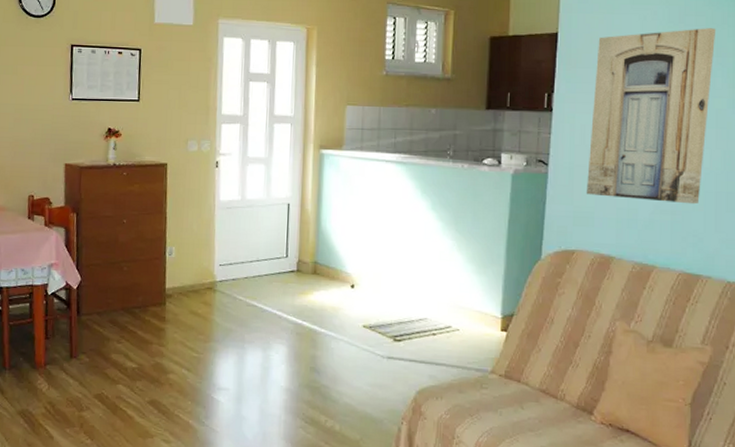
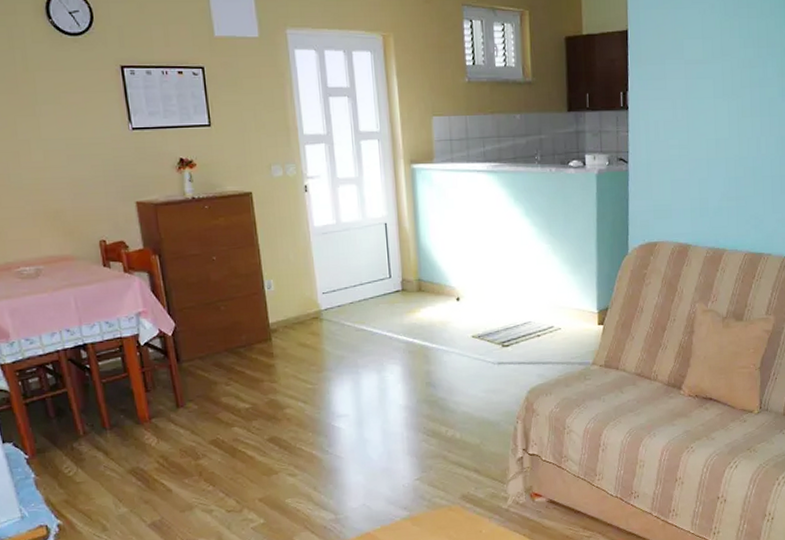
wall art: present [586,28,716,205] -> none [663,20,766,190]

